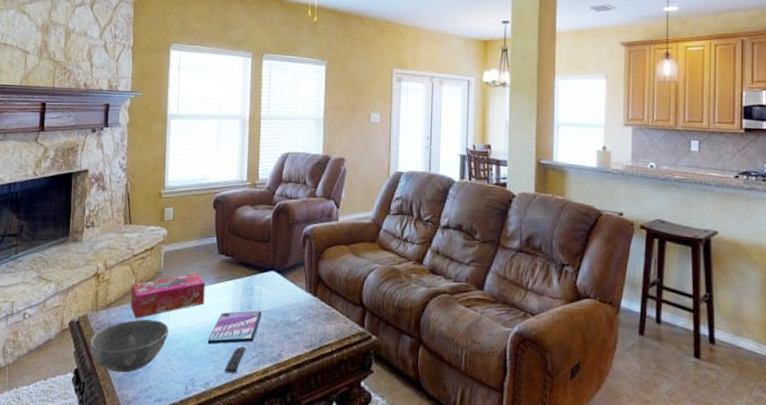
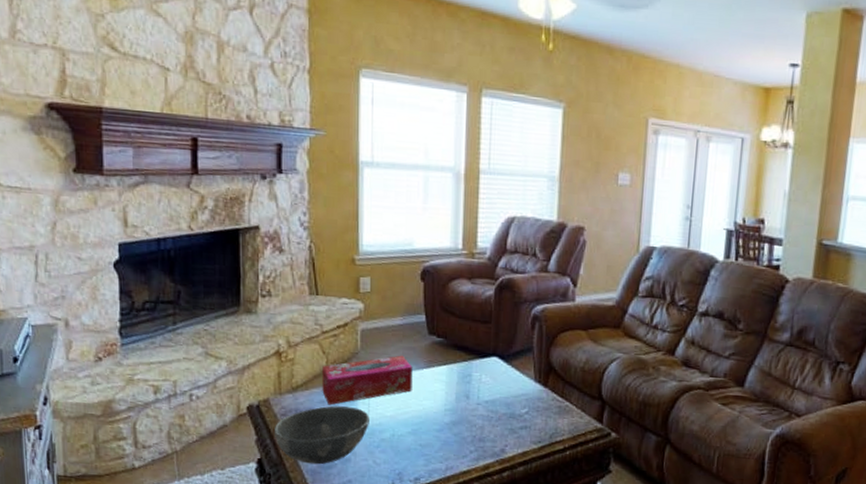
video game case: present [207,311,262,344] -> none [416,401,481,437]
remote control: present [224,346,246,374] -> none [437,439,463,469]

